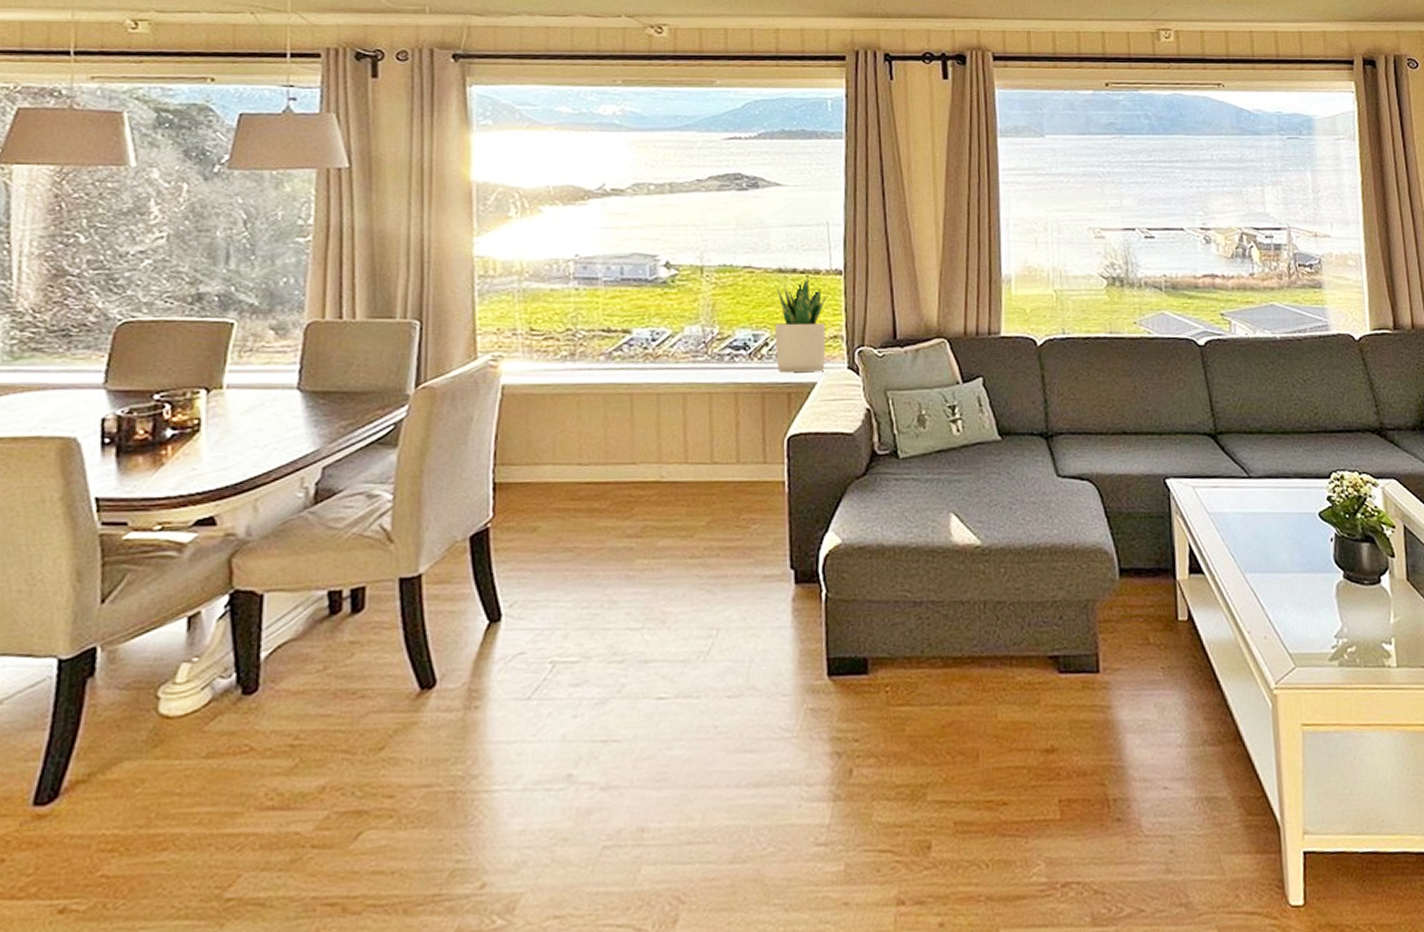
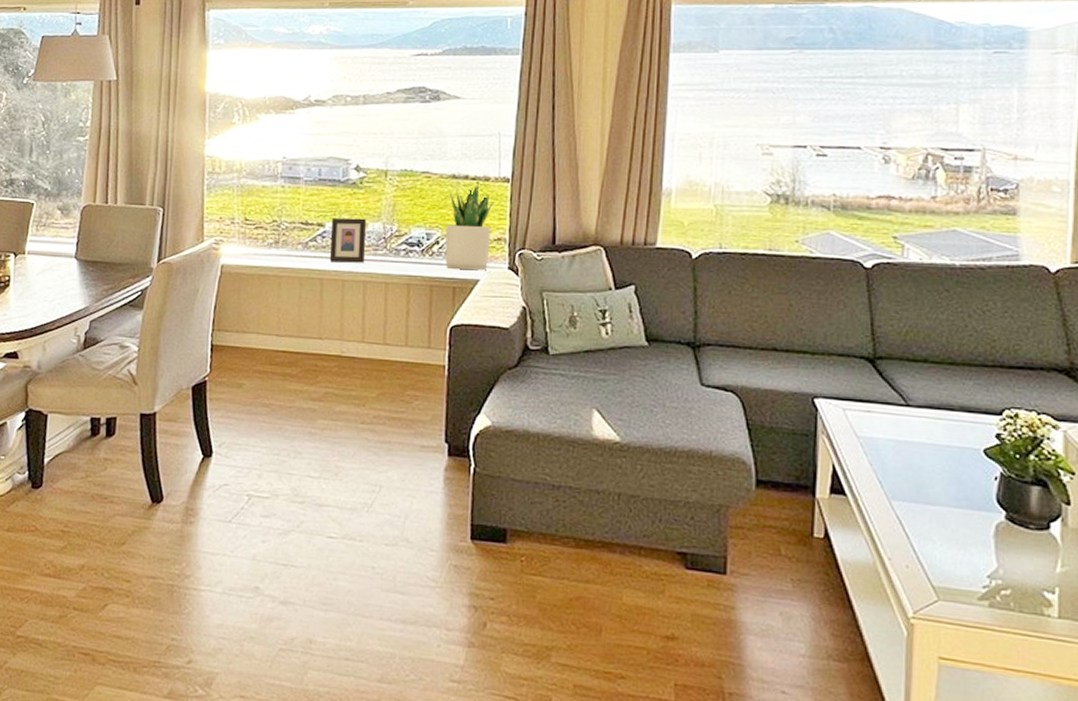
picture frame: none [639,321,683,375] -> present [329,217,367,264]

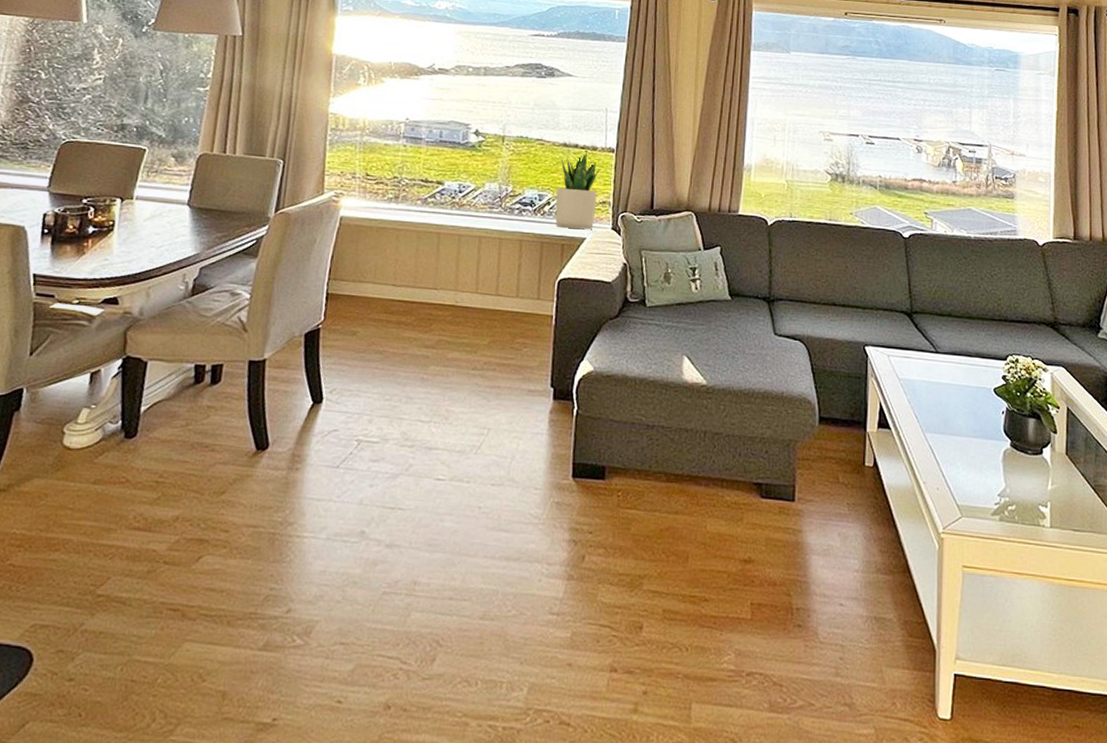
picture frame: present [329,217,367,264] -> none [447,176,484,220]

